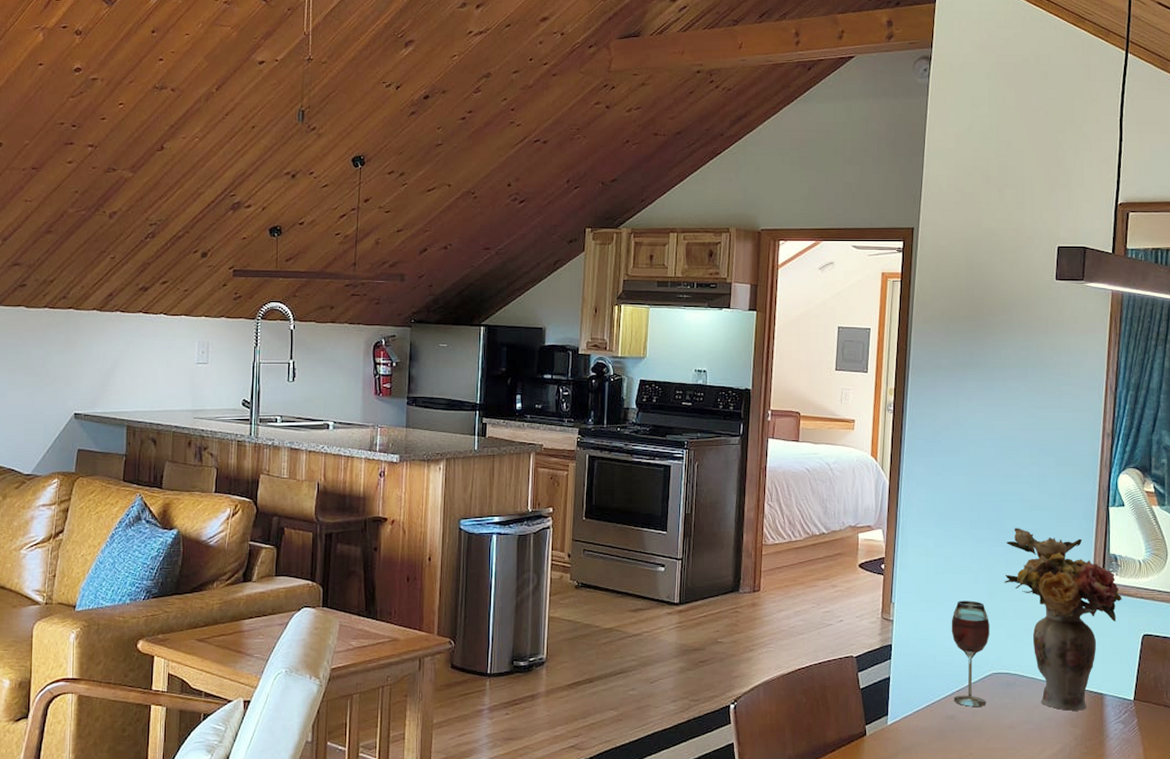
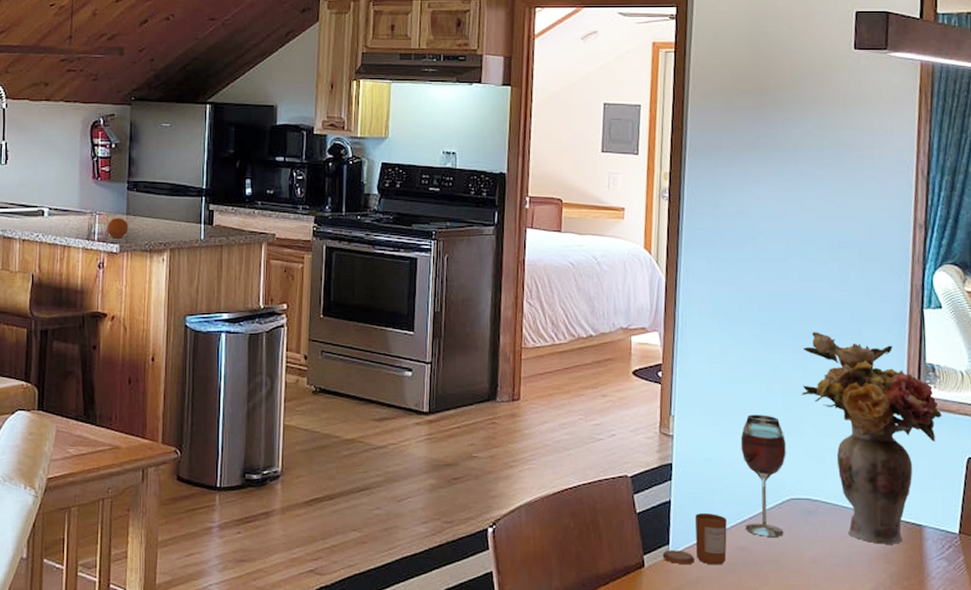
fruit: none [388,430,408,449] -> present [108,217,129,239]
candle: none [881,688,938,733] -> present [662,513,727,565]

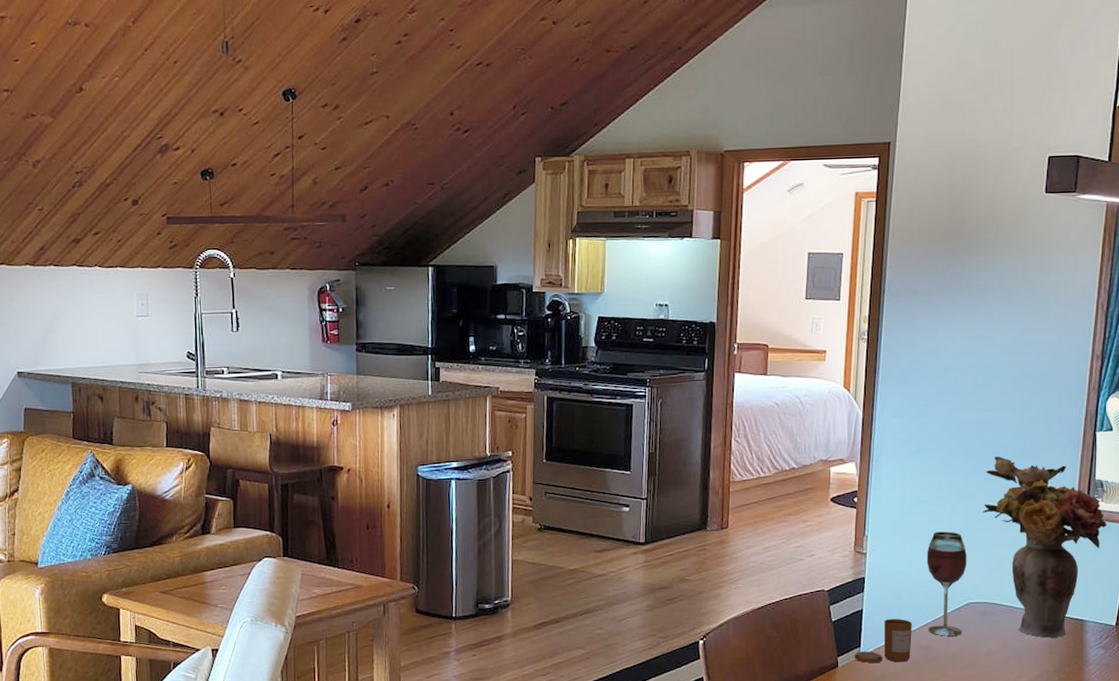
fruit: present [108,217,129,239] -> none [339,377,359,398]

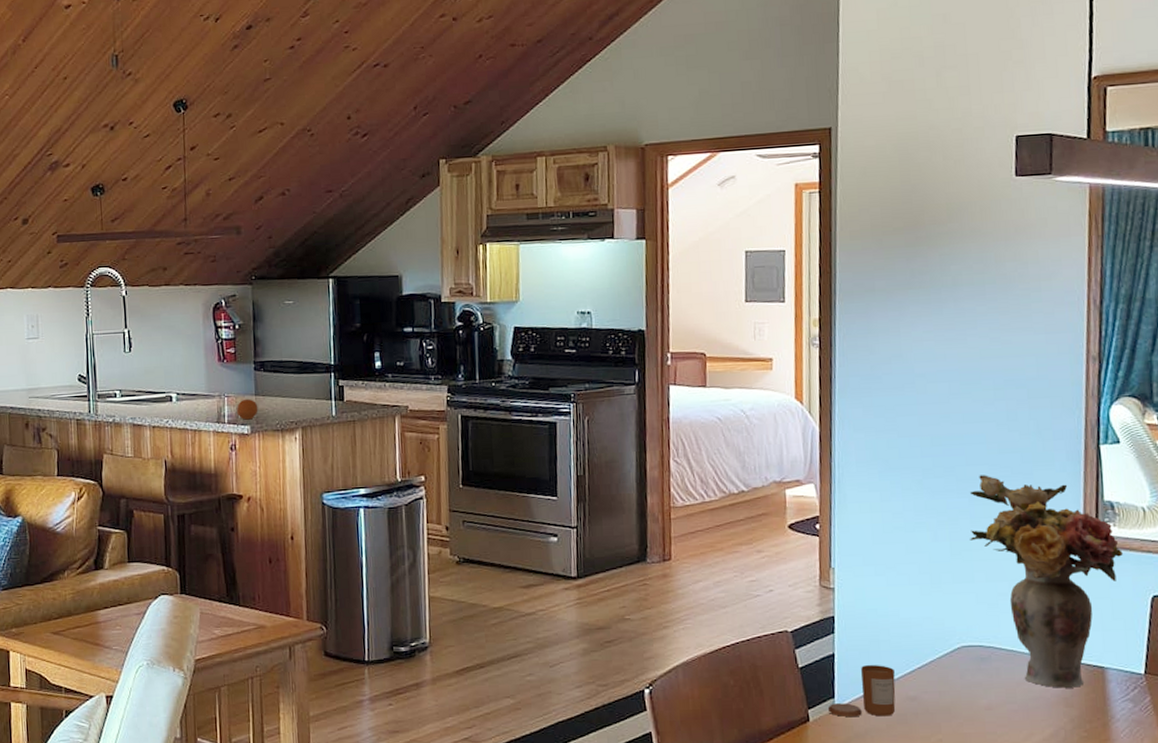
fruit: none [339,377,359,398] -> present [237,398,258,420]
wineglass: present [927,531,967,636] -> none [906,562,956,686]

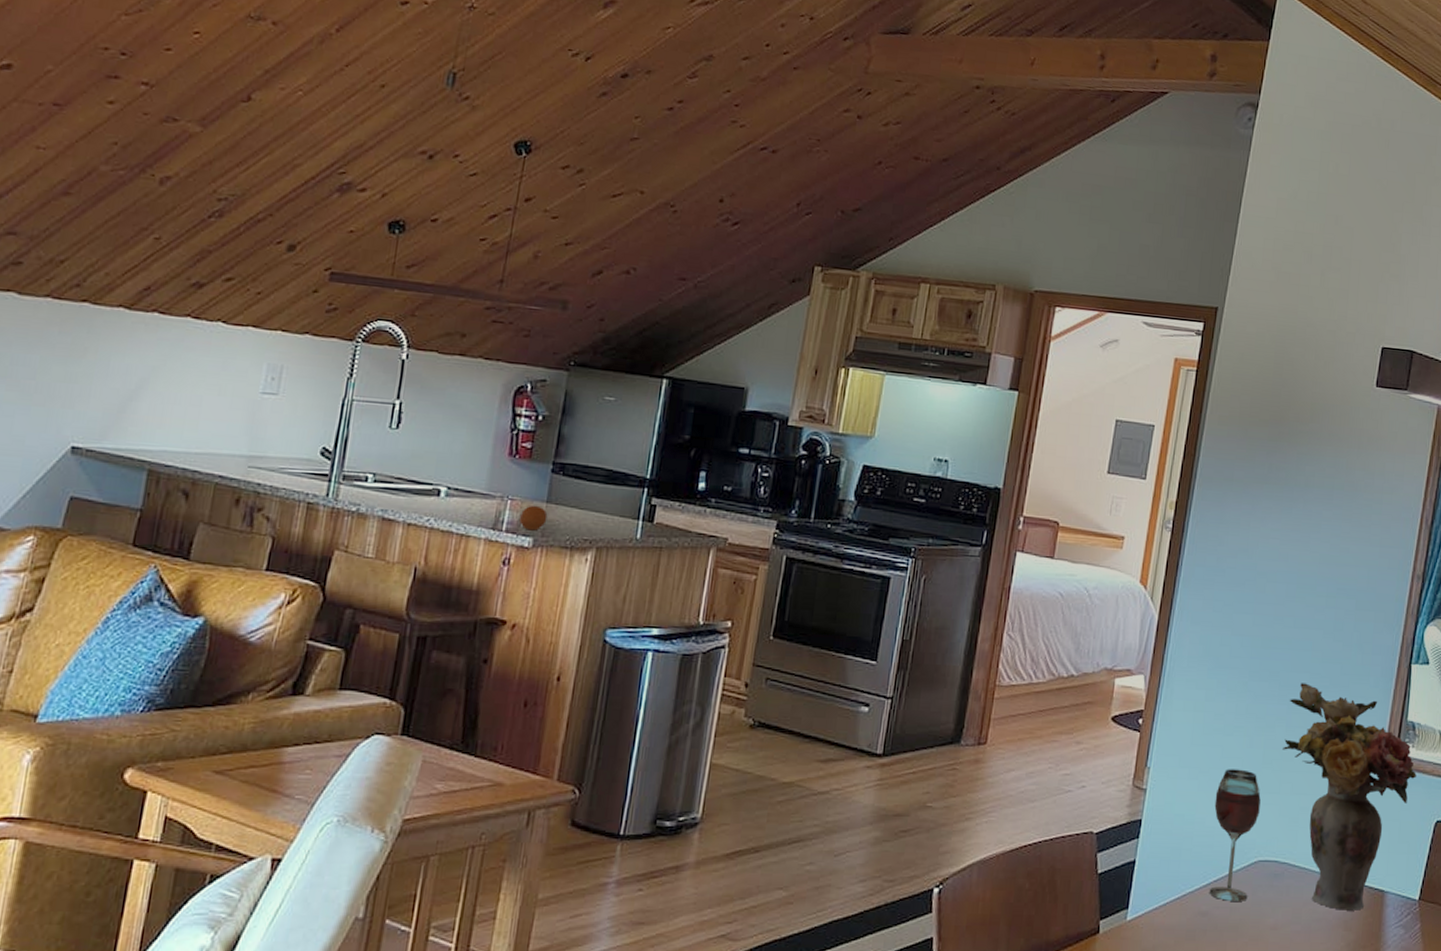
candle: present [827,665,896,718] -> none [1119,875,1191,932]
wineglass: none [906,562,956,686] -> present [1209,769,1261,901]

